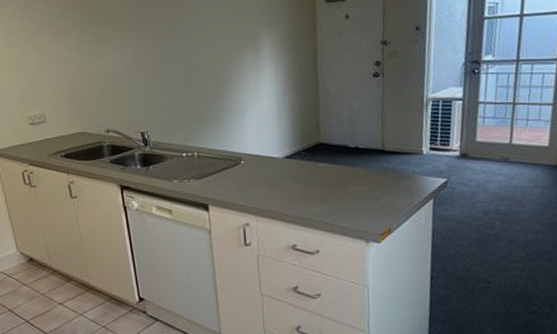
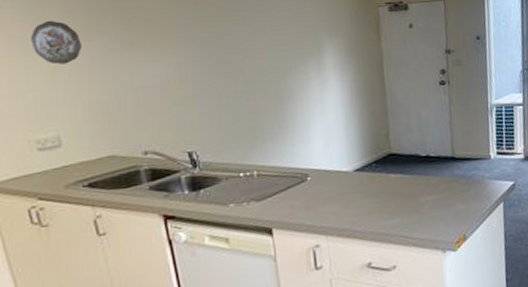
decorative plate: none [24,16,61,54] -> present [30,20,81,65]

